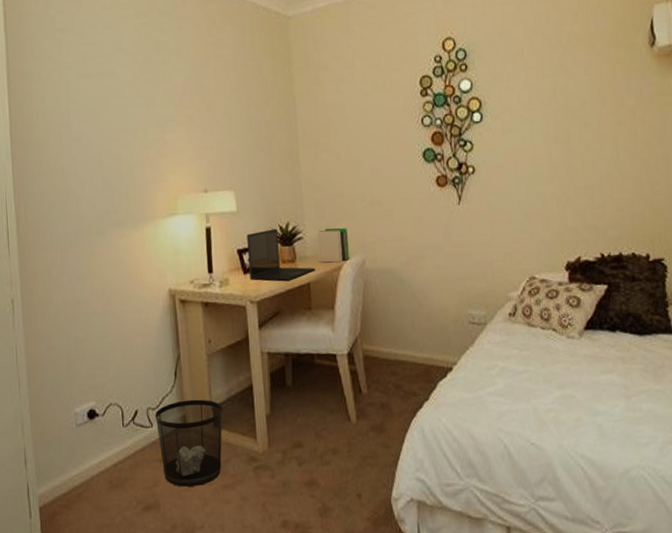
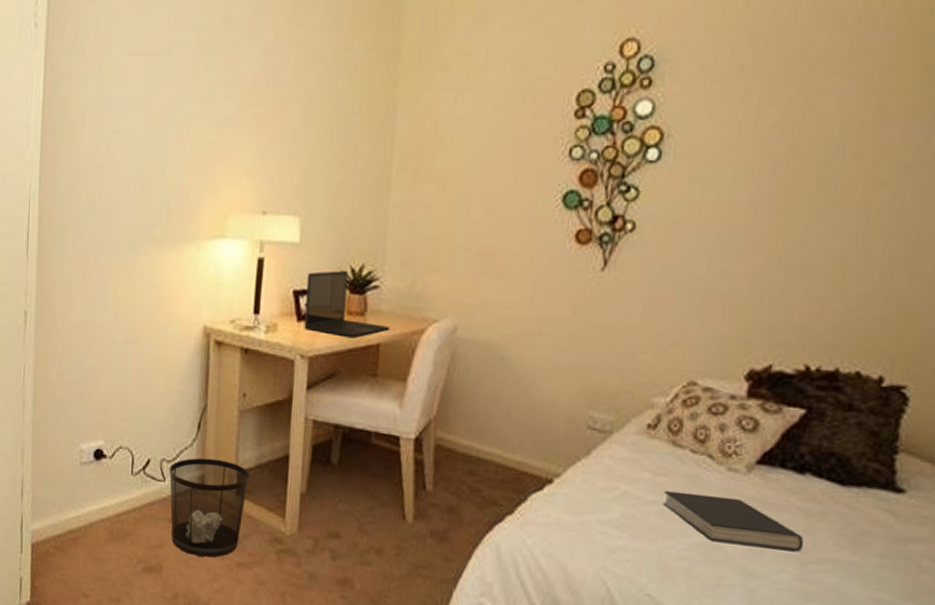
books: present [316,227,349,263] -> none [395,278,440,324]
book: none [528,357,626,393] -> present [662,490,804,552]

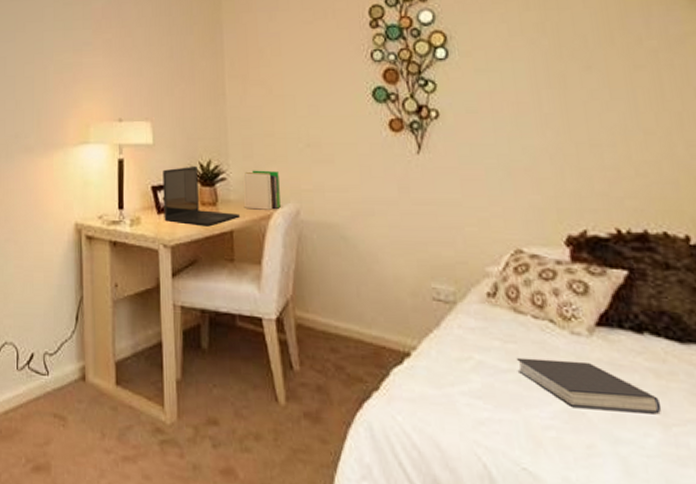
waste bin: present [169,457,249,558] -> none [52,349,127,452]
books: none [395,278,440,324] -> present [242,170,281,210]

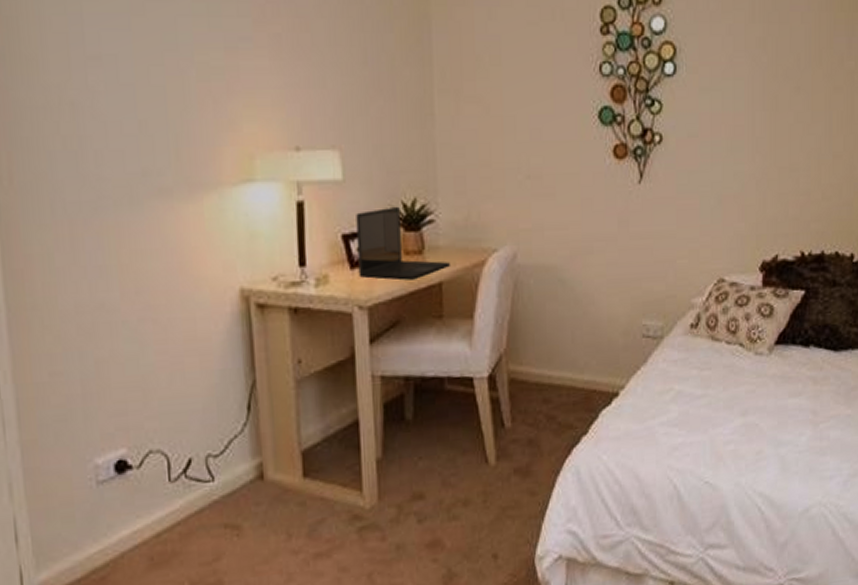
books: present [242,170,281,210] -> none [453,208,496,256]
book: present [516,357,662,415] -> none [709,378,815,421]

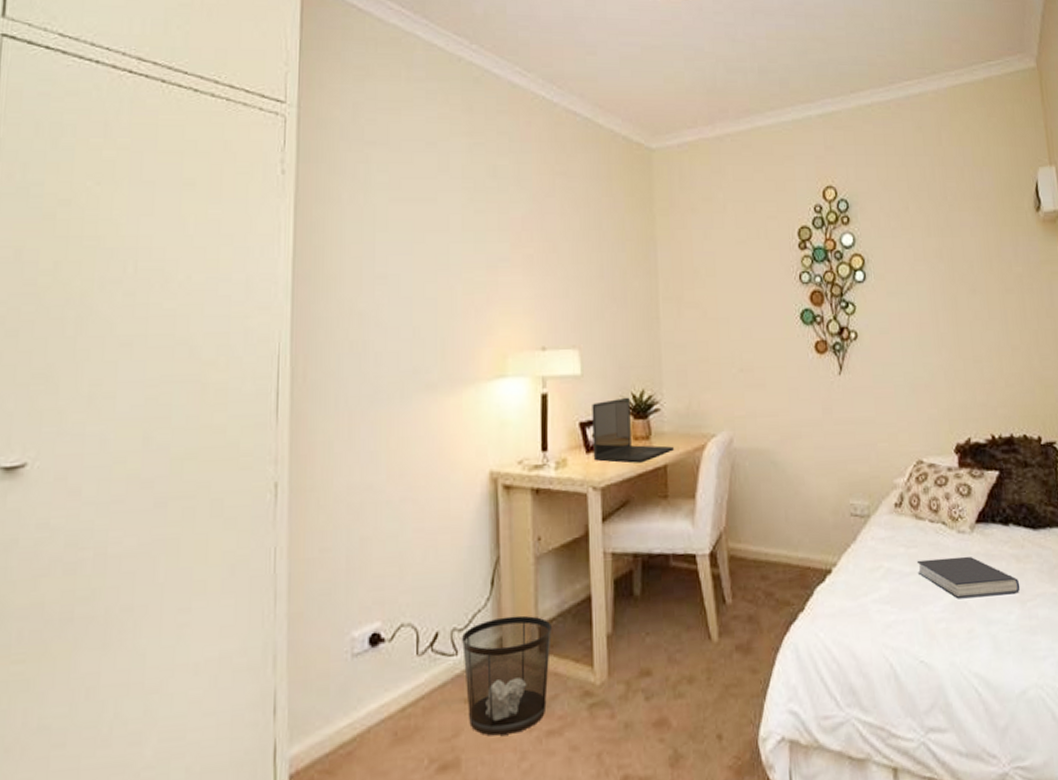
waste bin: none [218,441,317,559] -> present [462,615,552,736]
book: none [709,378,815,421] -> present [916,556,1020,598]

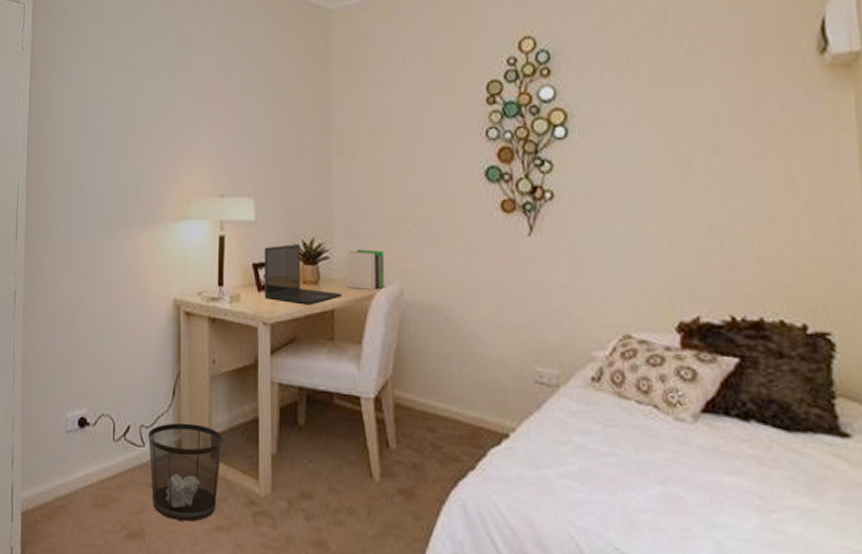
books: none [676,398,714,441] -> present [346,249,384,290]
book: present [916,556,1020,598] -> none [616,441,762,501]

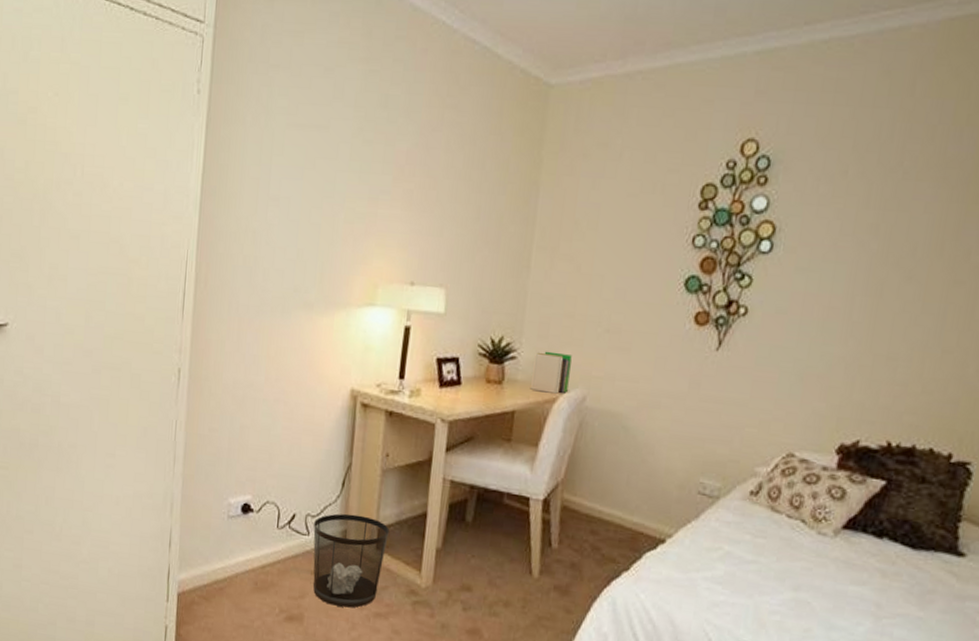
laptop: present [264,243,342,305] -> none [445,340,524,405]

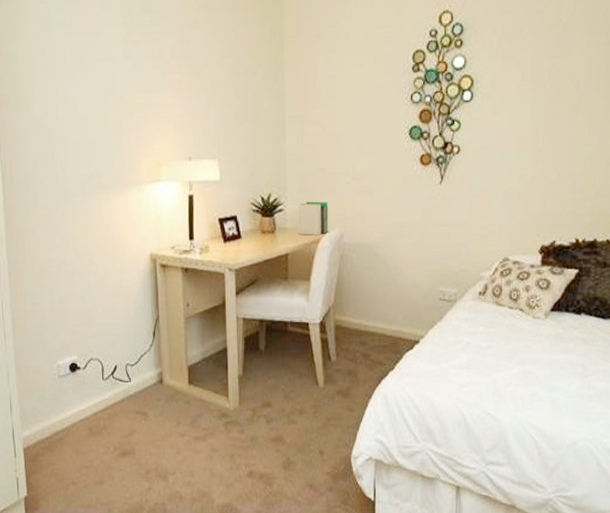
waste bin: present [313,513,389,608] -> none [134,358,198,437]

